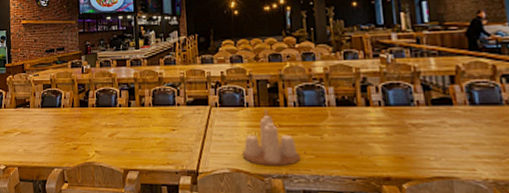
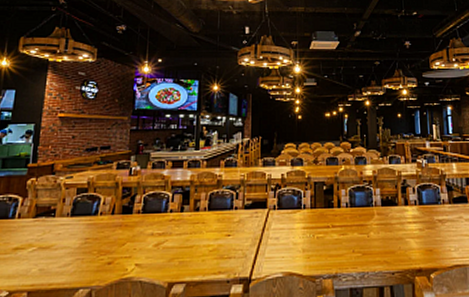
condiment set: present [242,110,300,167] -> none [297,211,349,267]

